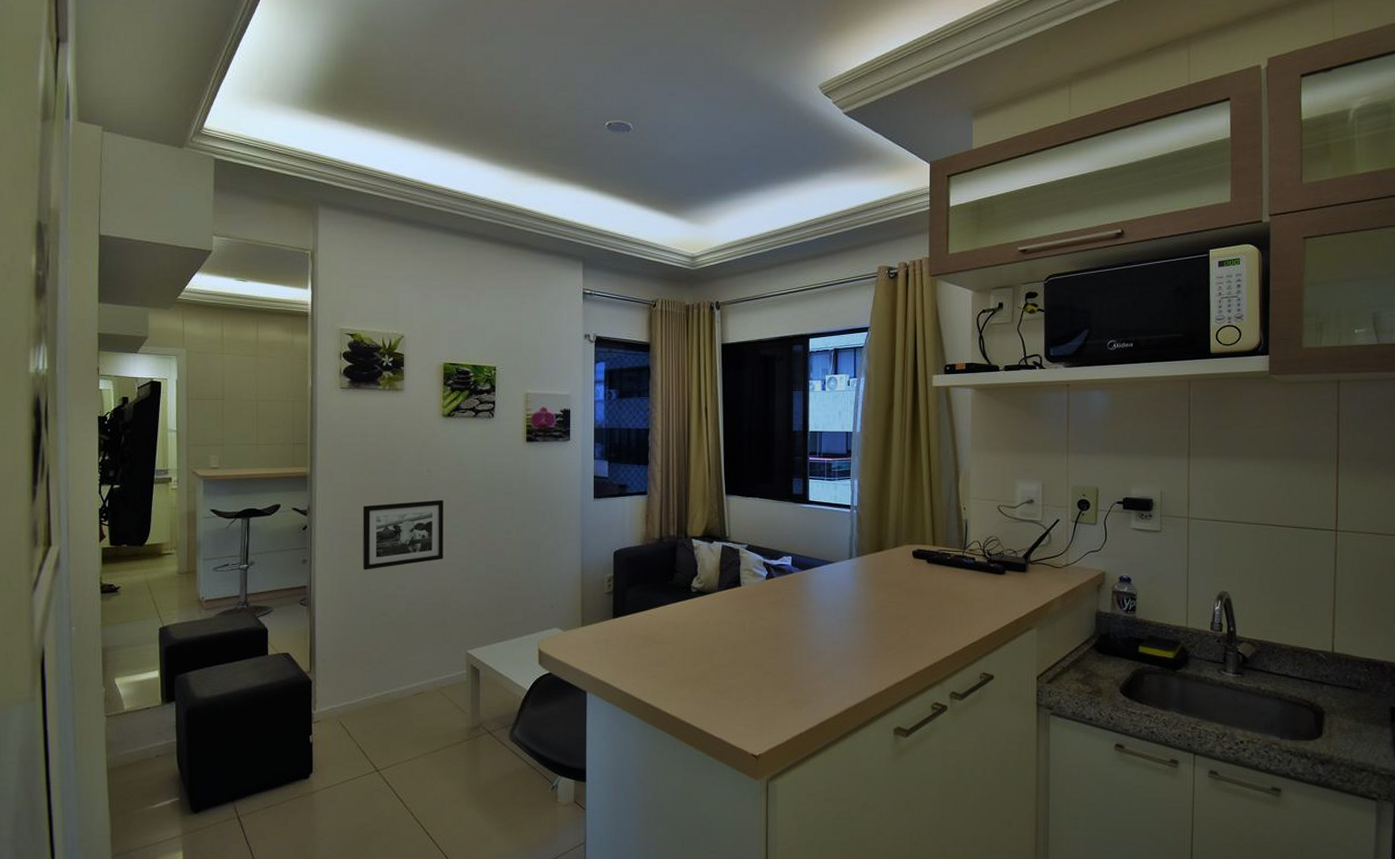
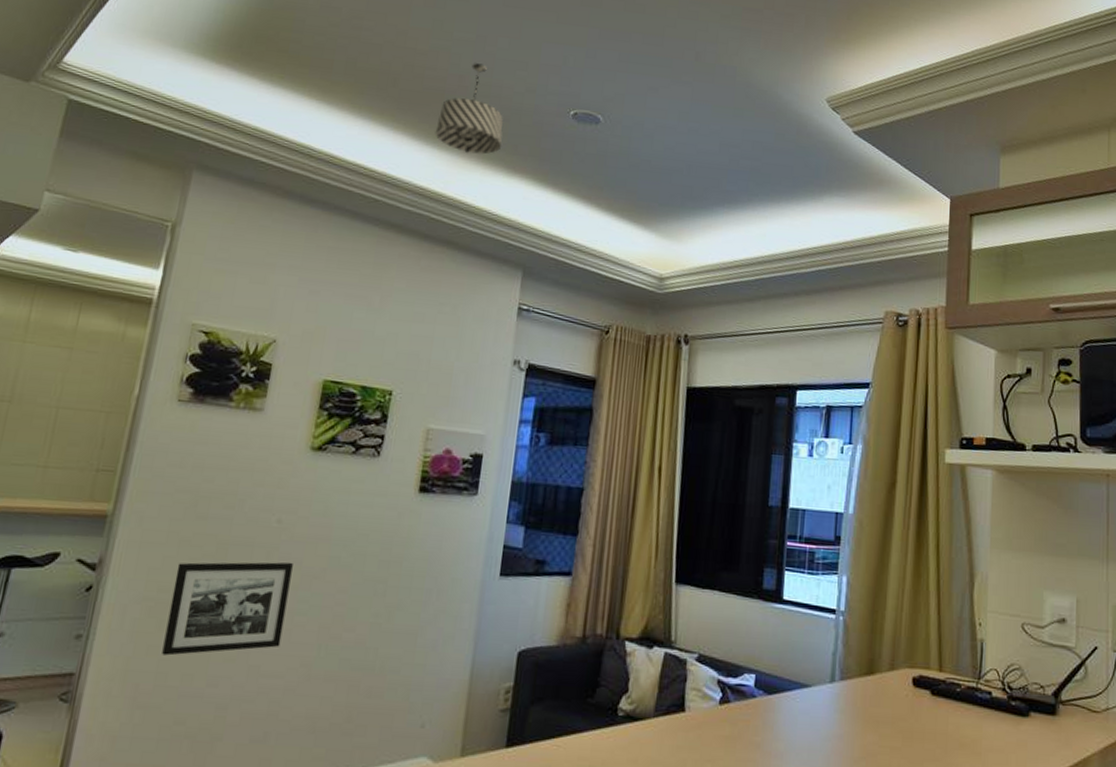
pendant light: none [499,89,554,169] -> present [435,63,504,154]

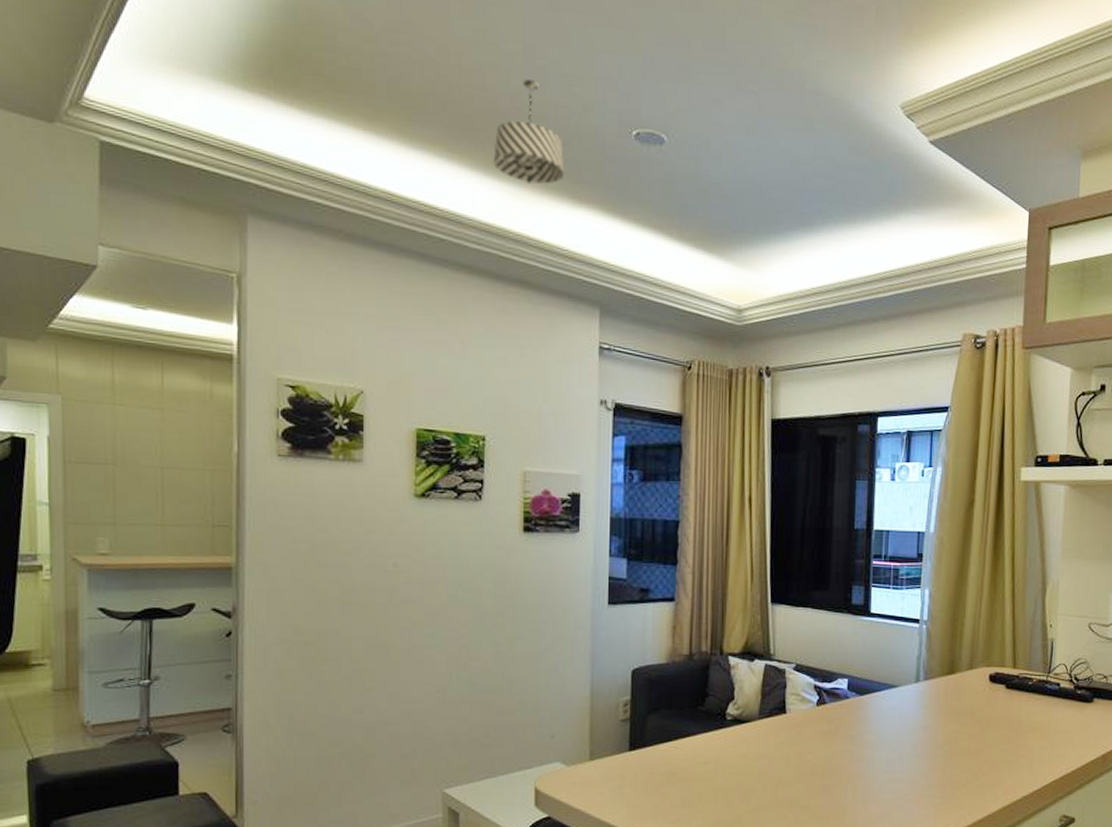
picture frame: present [162,562,293,656] -> none [307,601,414,689]

